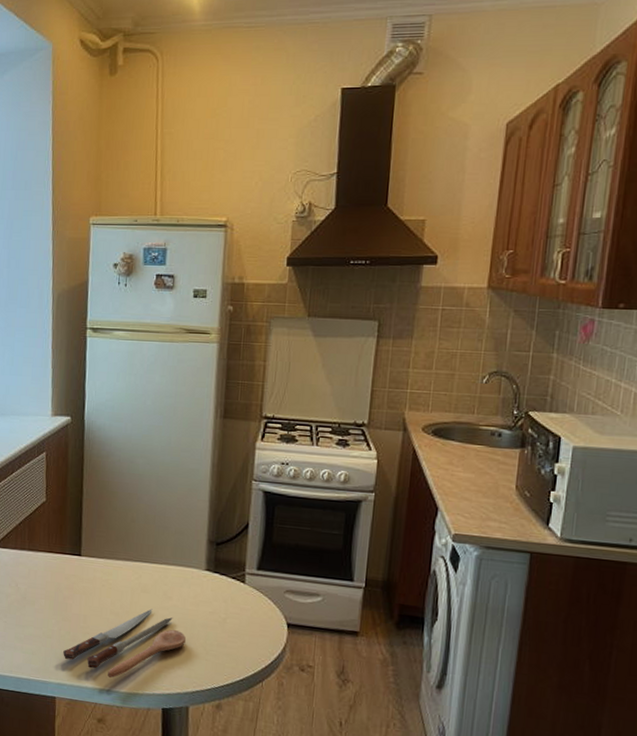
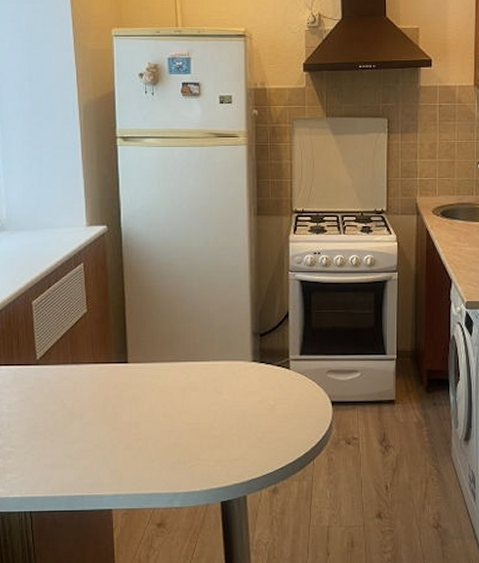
spoon: present [63,609,186,678] -> none [116,406,238,480]

